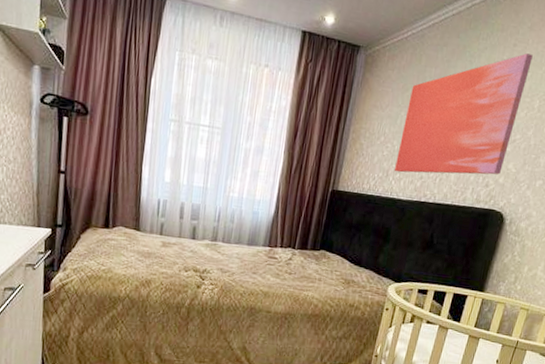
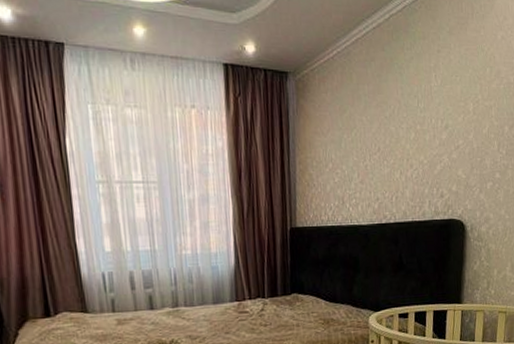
wall art: present [394,53,533,175] -> none [348,58,458,198]

